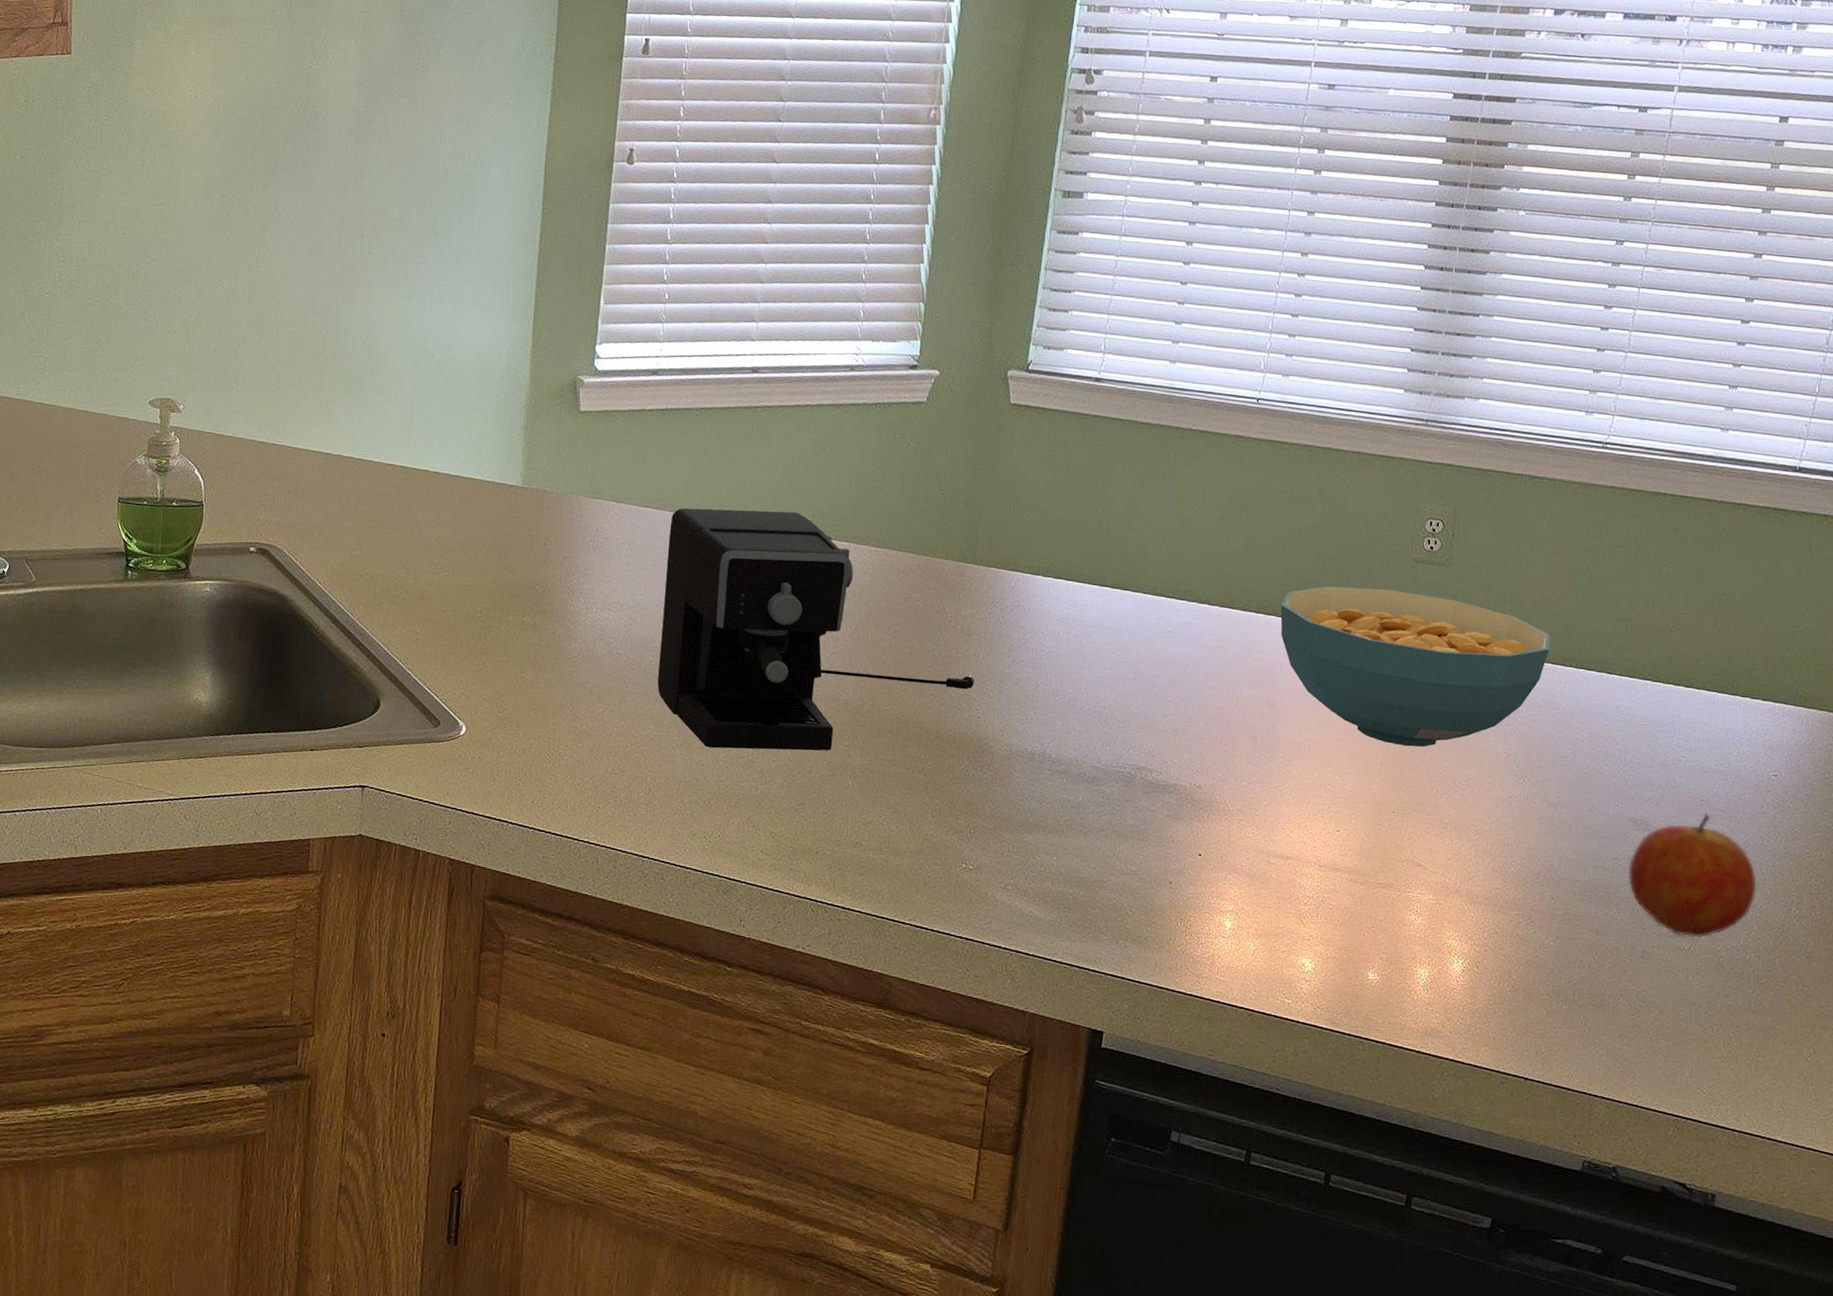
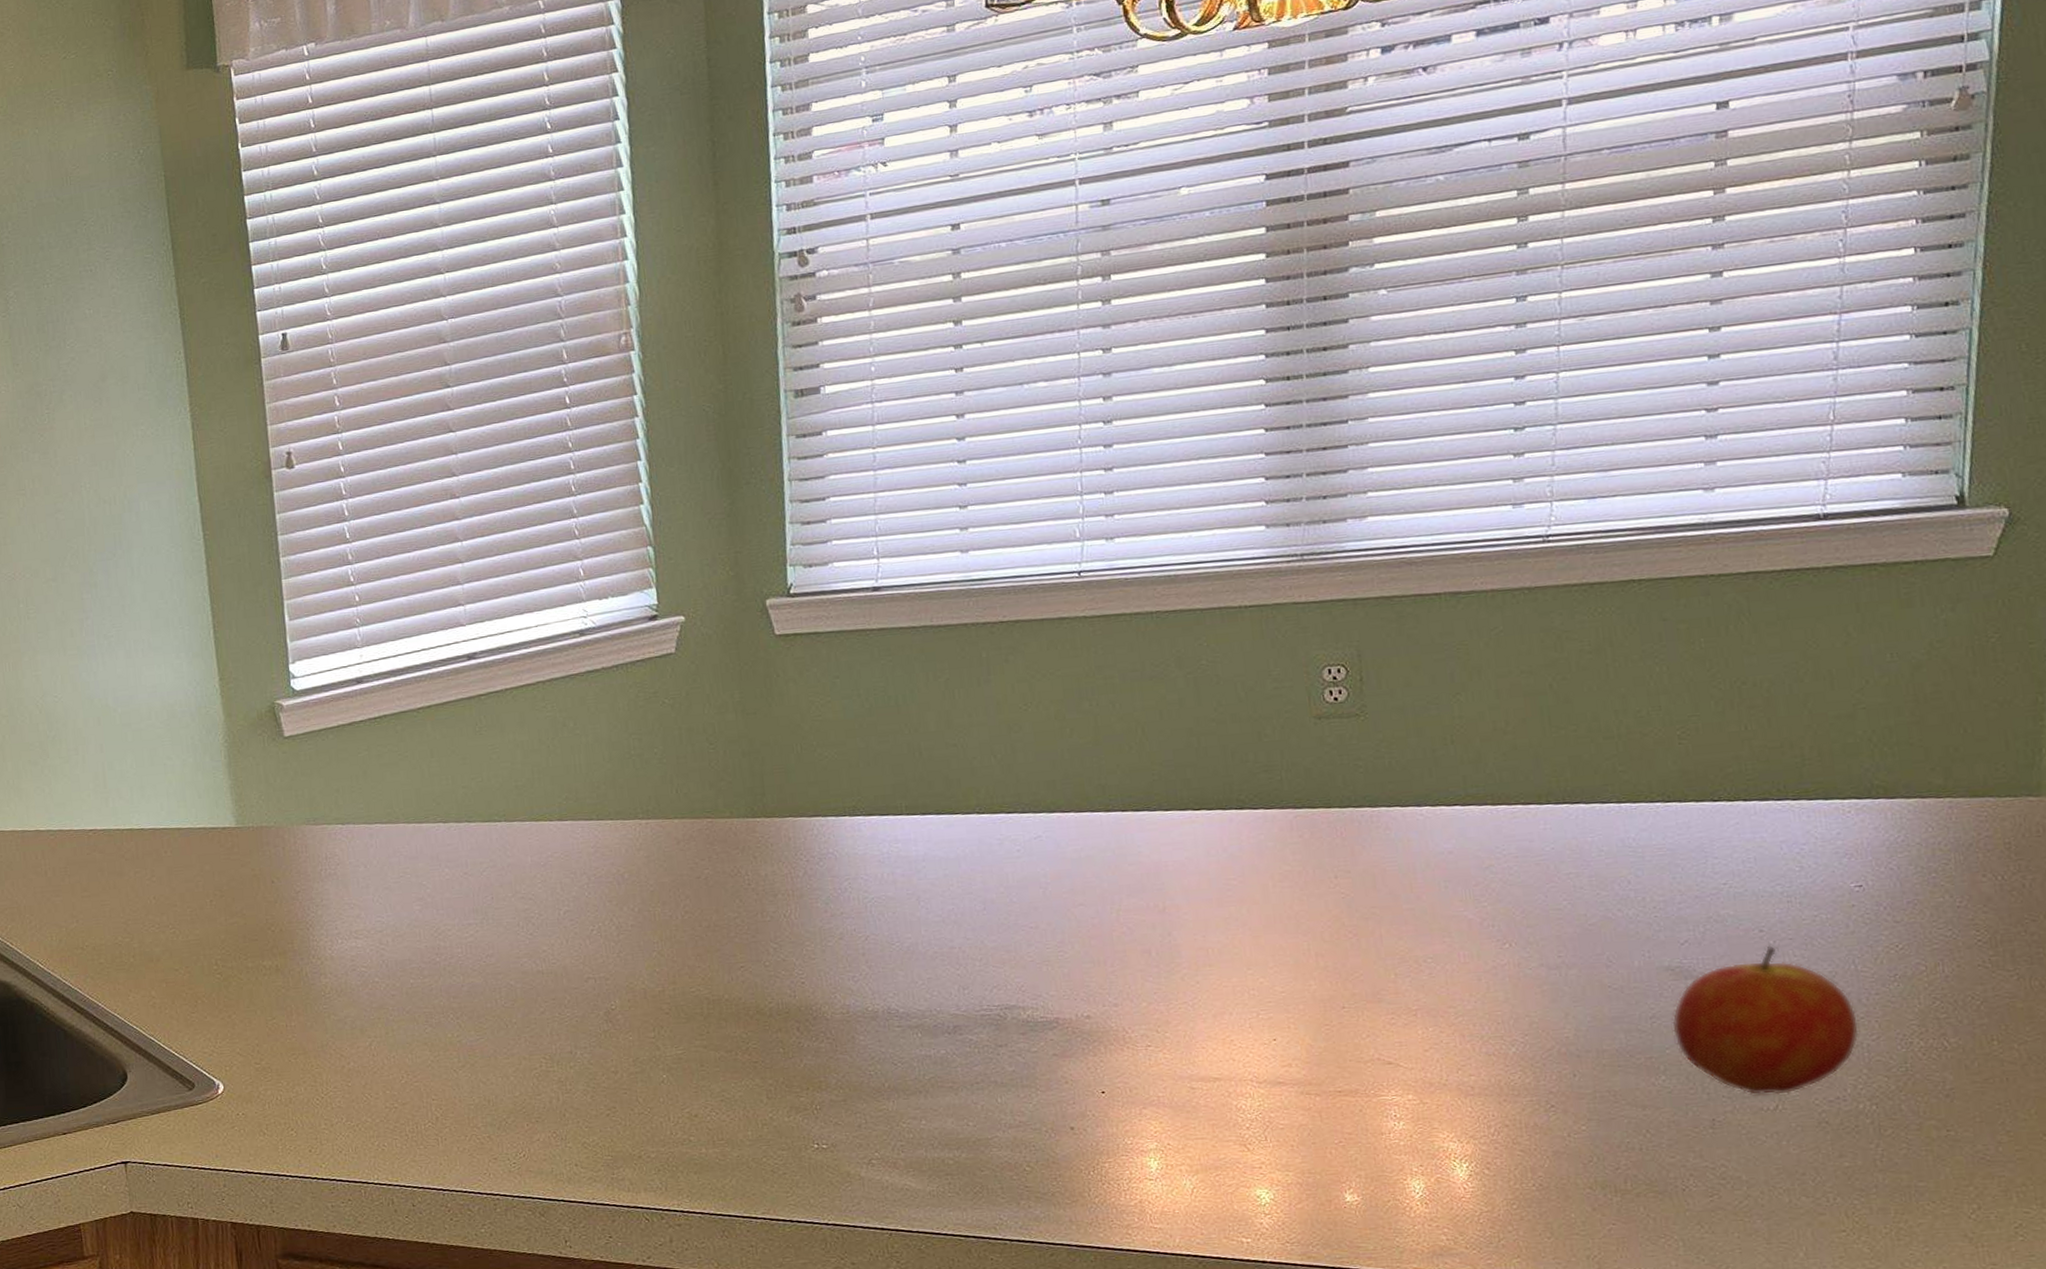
coffee maker: present [657,508,975,751] -> none [406,799,791,1065]
cereal bowl: present [1280,586,1551,747] -> none [1152,753,1516,931]

